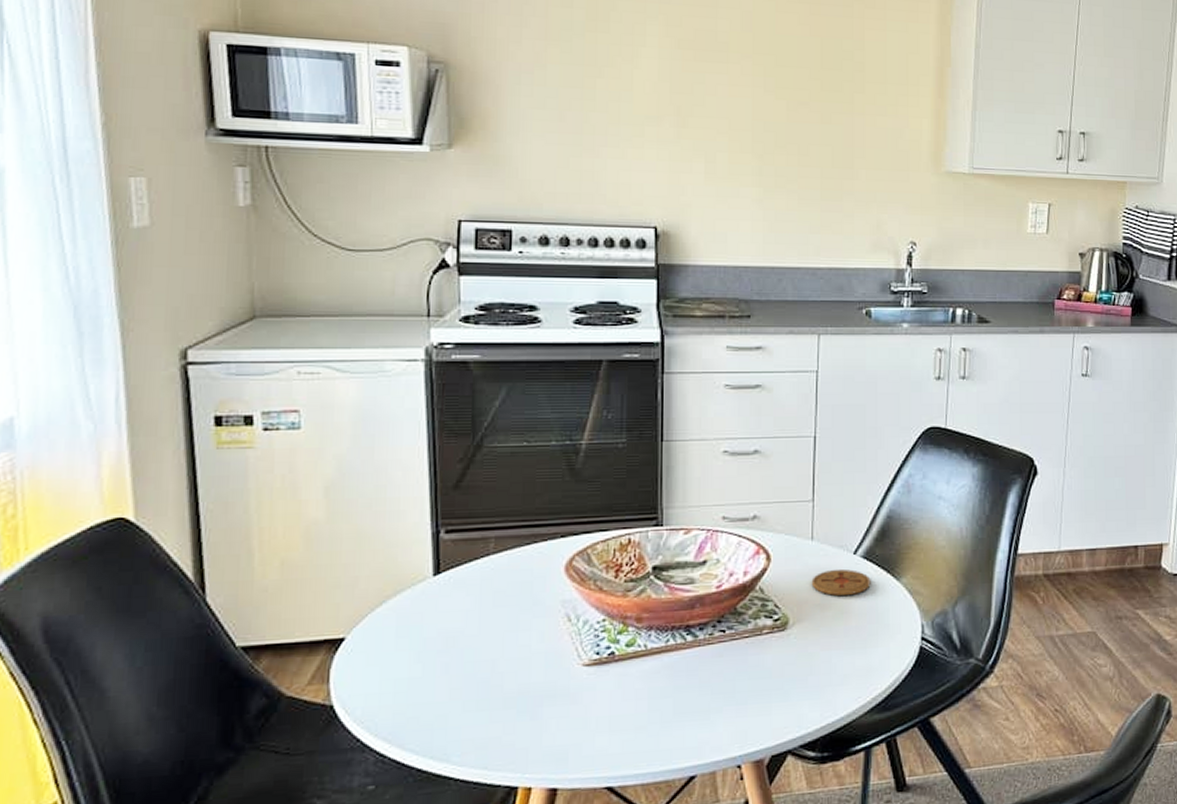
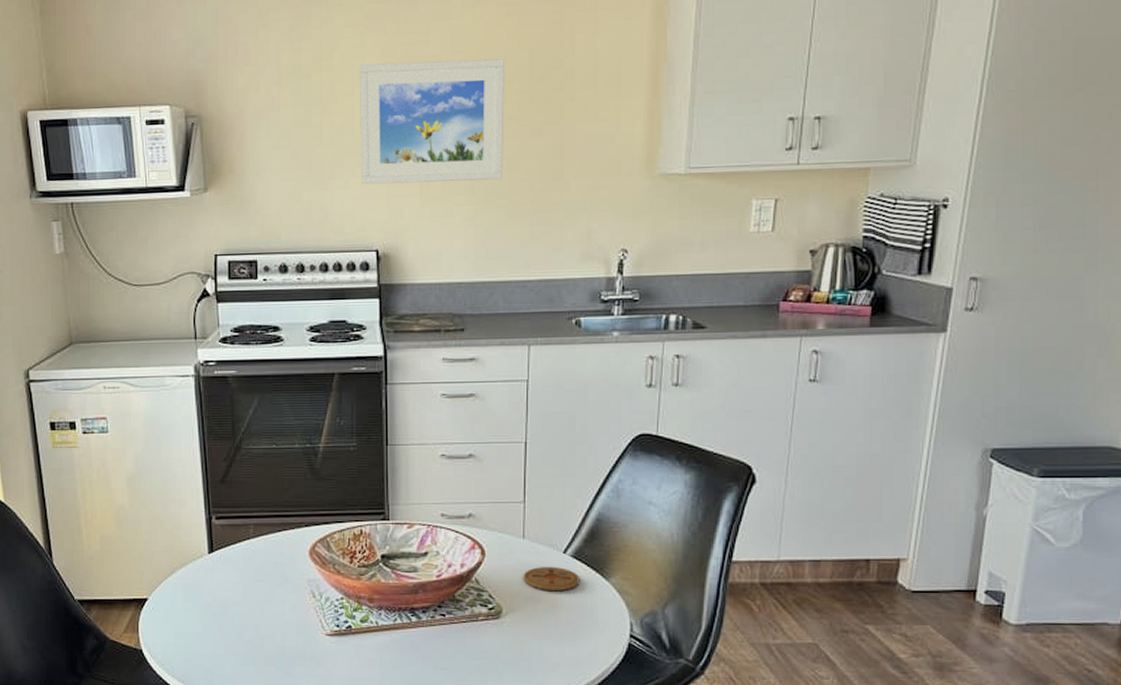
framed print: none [639,30,795,164] -> present [359,59,504,185]

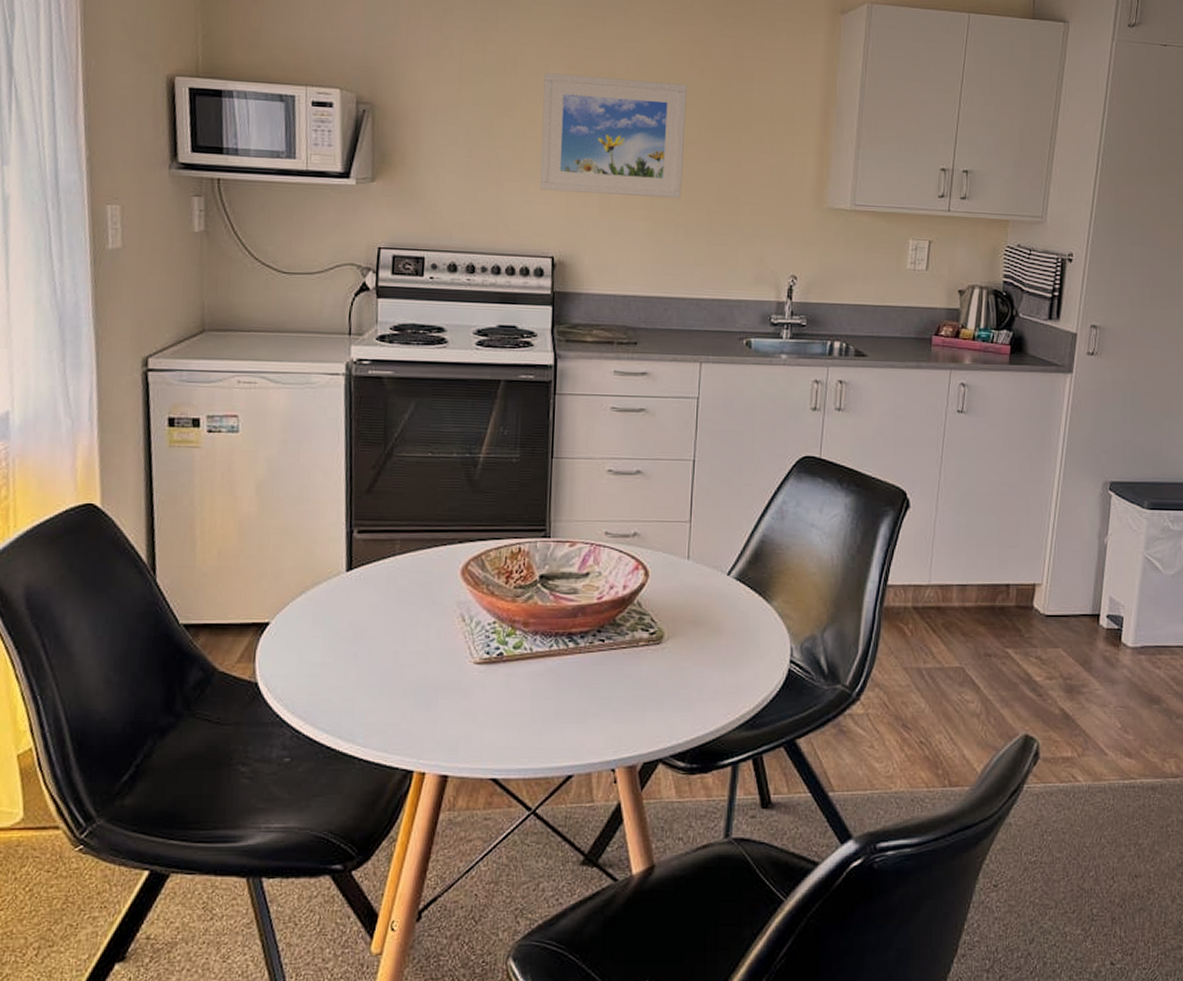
coaster: present [523,567,580,590] -> none [686,589,743,614]

